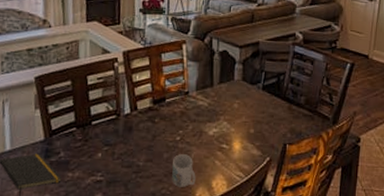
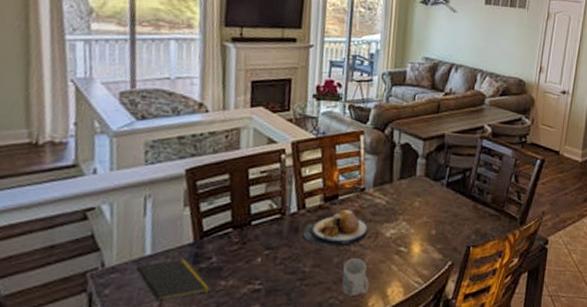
plate: none [135,111,193,145] -> present [302,210,368,248]

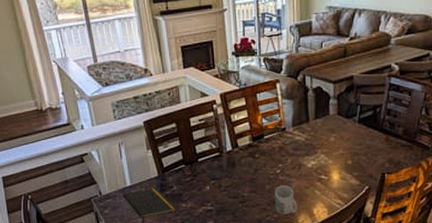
plate: present [302,210,368,248] -> none [238,147,292,177]

